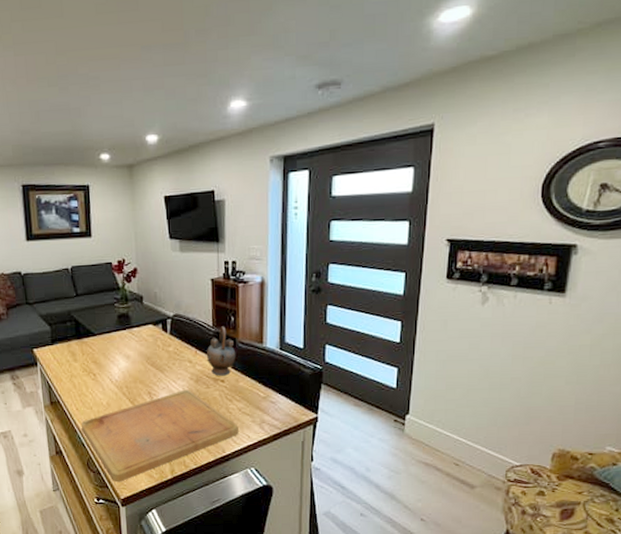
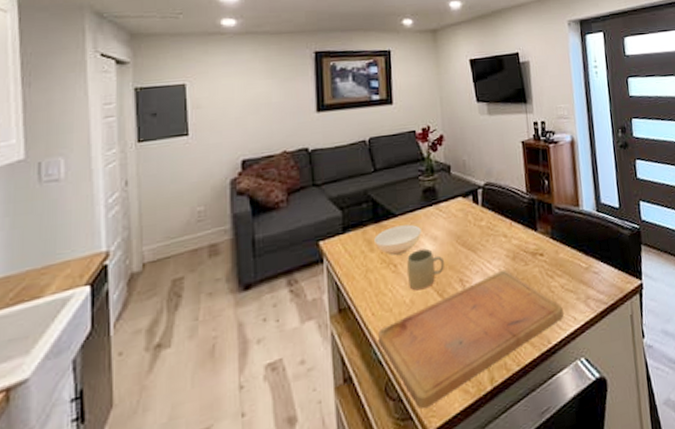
bowl: none [77,343,116,366] -> present [374,224,421,255]
mug: none [103,364,135,396] -> present [406,248,444,291]
teapot: present [206,326,236,376] -> none [522,191,554,249]

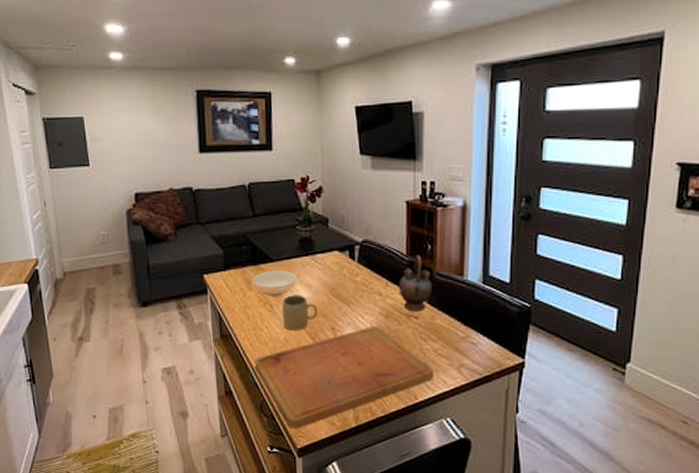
teapot: none [522,191,554,249] -> present [398,255,433,312]

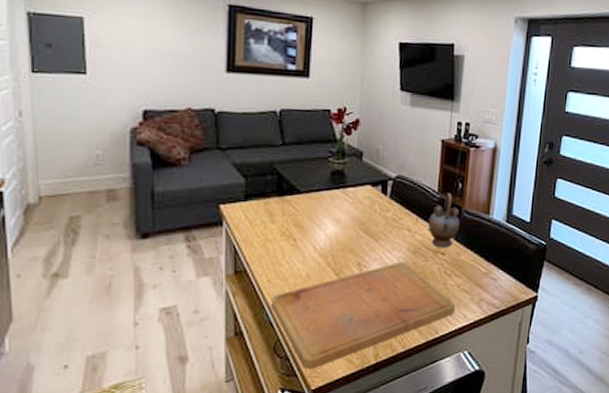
bowl: present [253,270,297,296] -> none [276,203,325,230]
mug: present [281,295,317,331] -> none [305,229,344,266]

